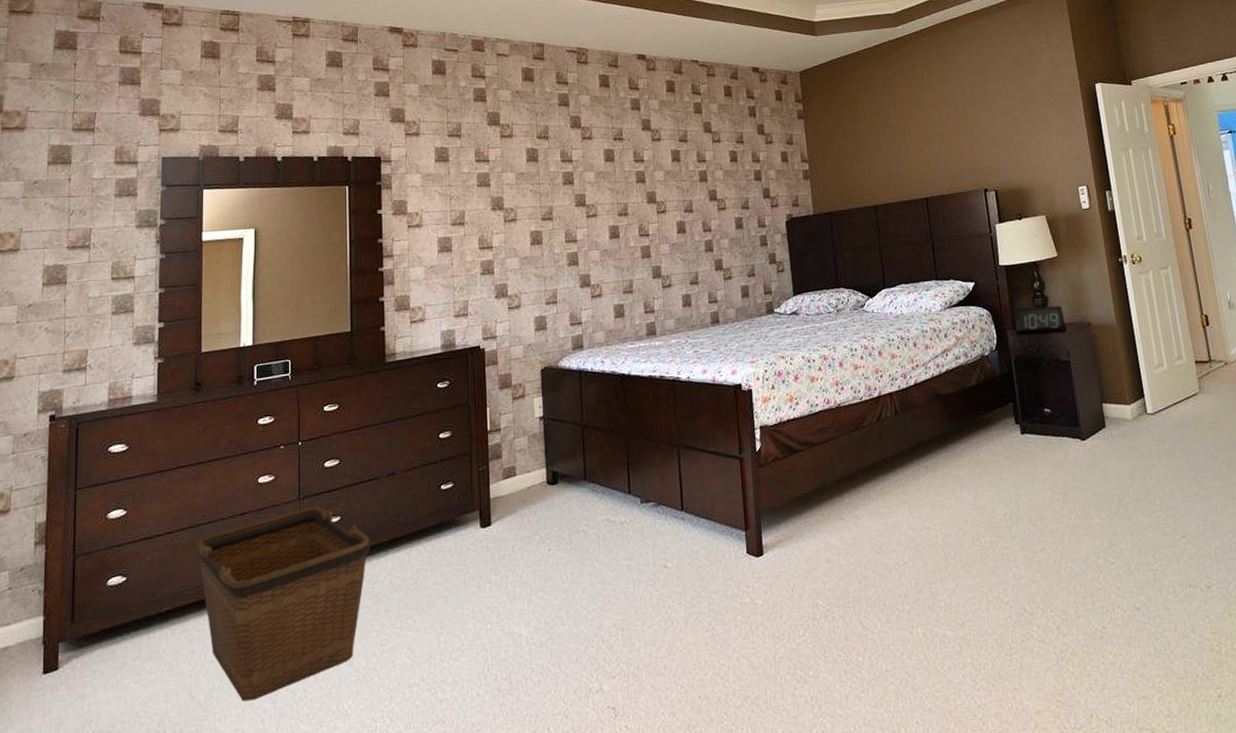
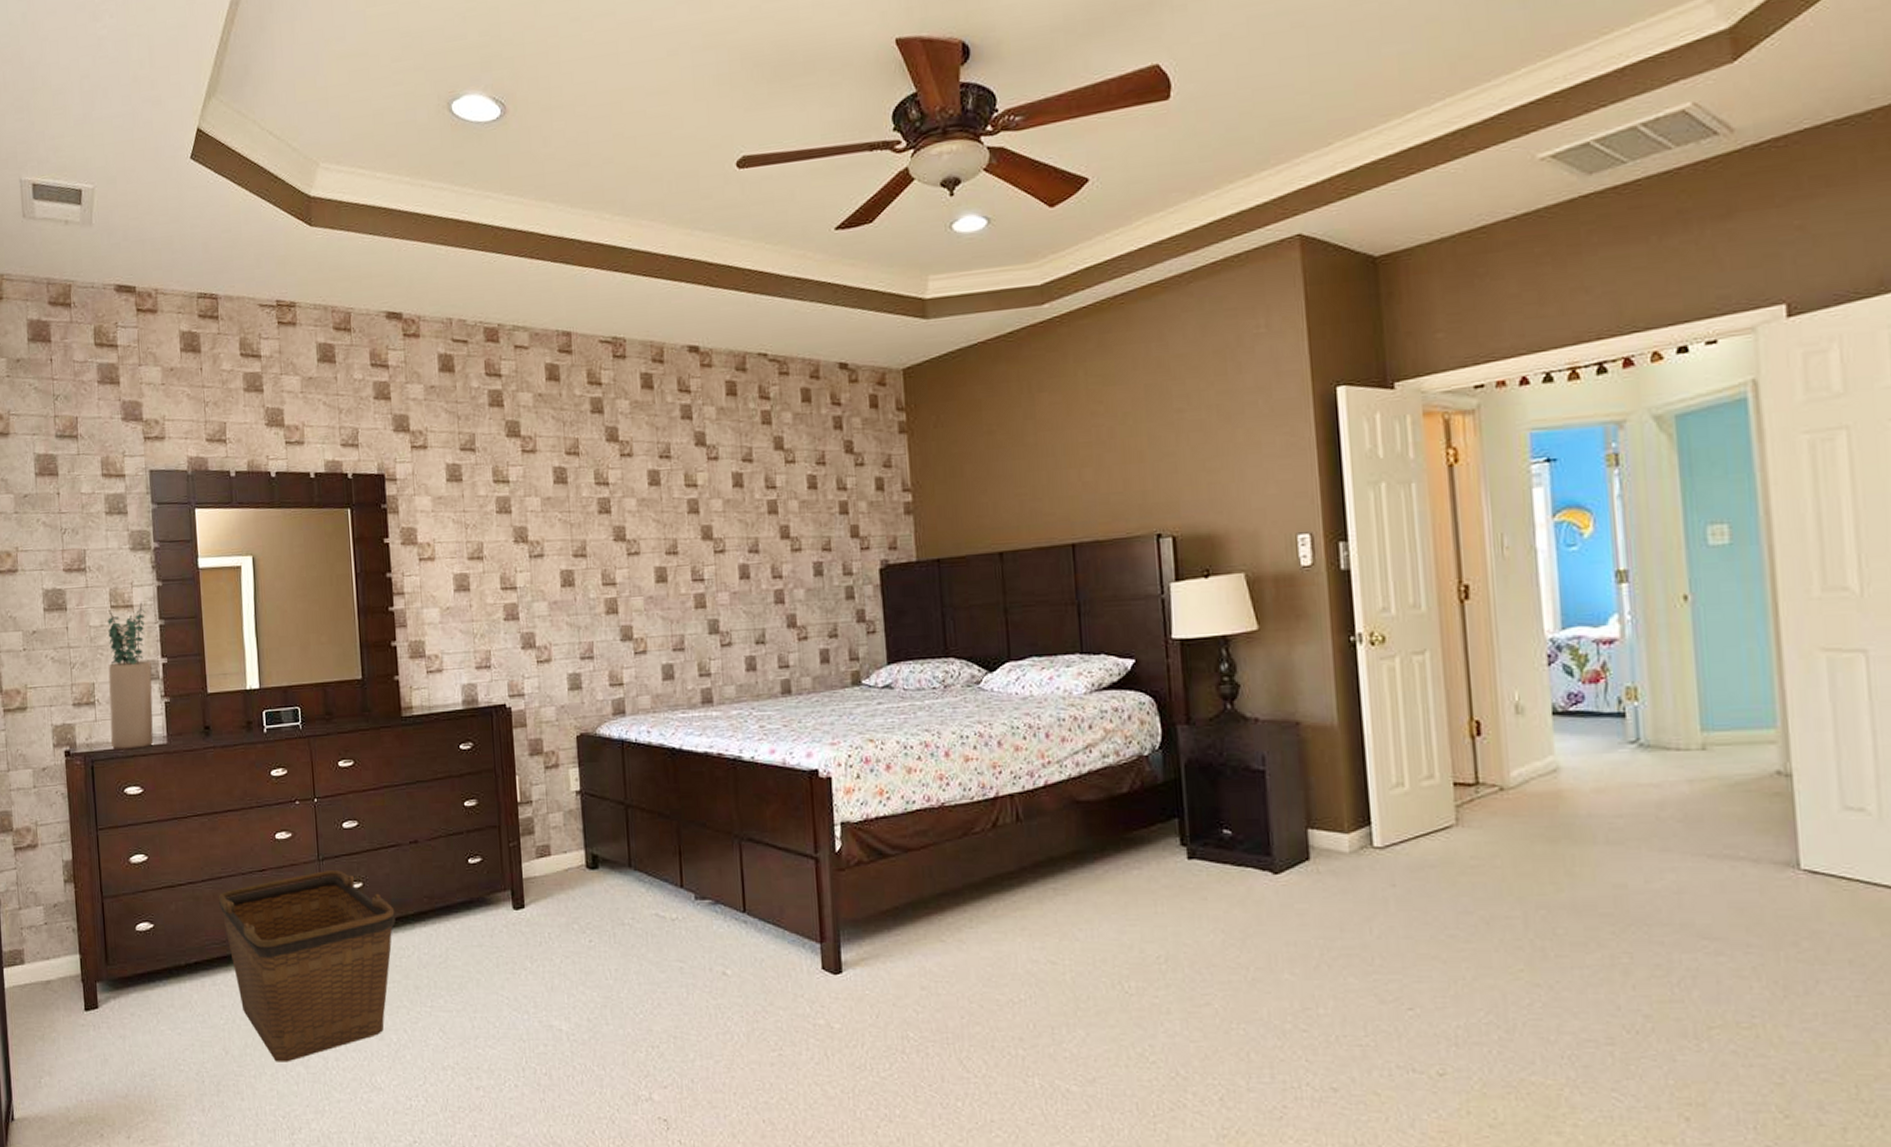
vase: none [100,273,148,412] -> present [107,602,154,751]
alarm clock: present [1012,305,1067,335] -> none [1187,695,1264,733]

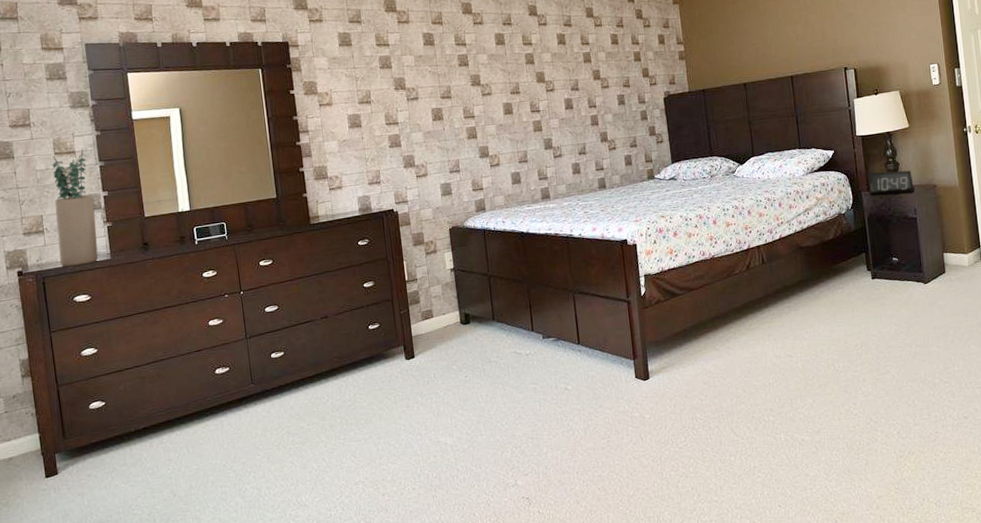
bicycle basket: present [219,870,395,1062] -> none [162,344,312,497]
alarm clock: none [1187,695,1264,733] -> present [867,170,915,196]

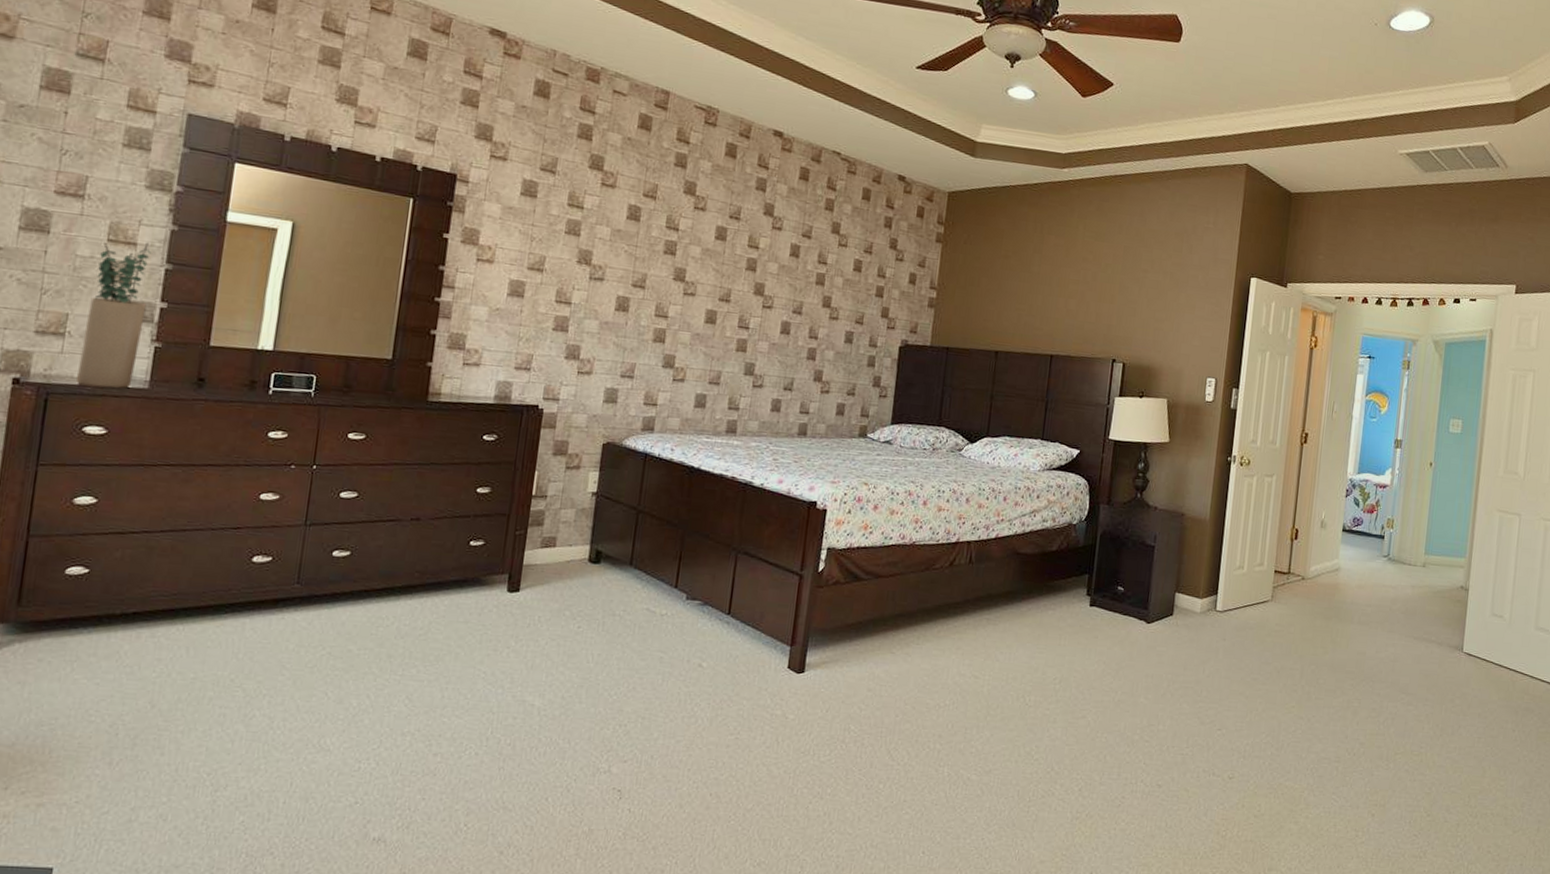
alarm clock: present [867,170,915,196] -> none [1109,484,1161,518]

